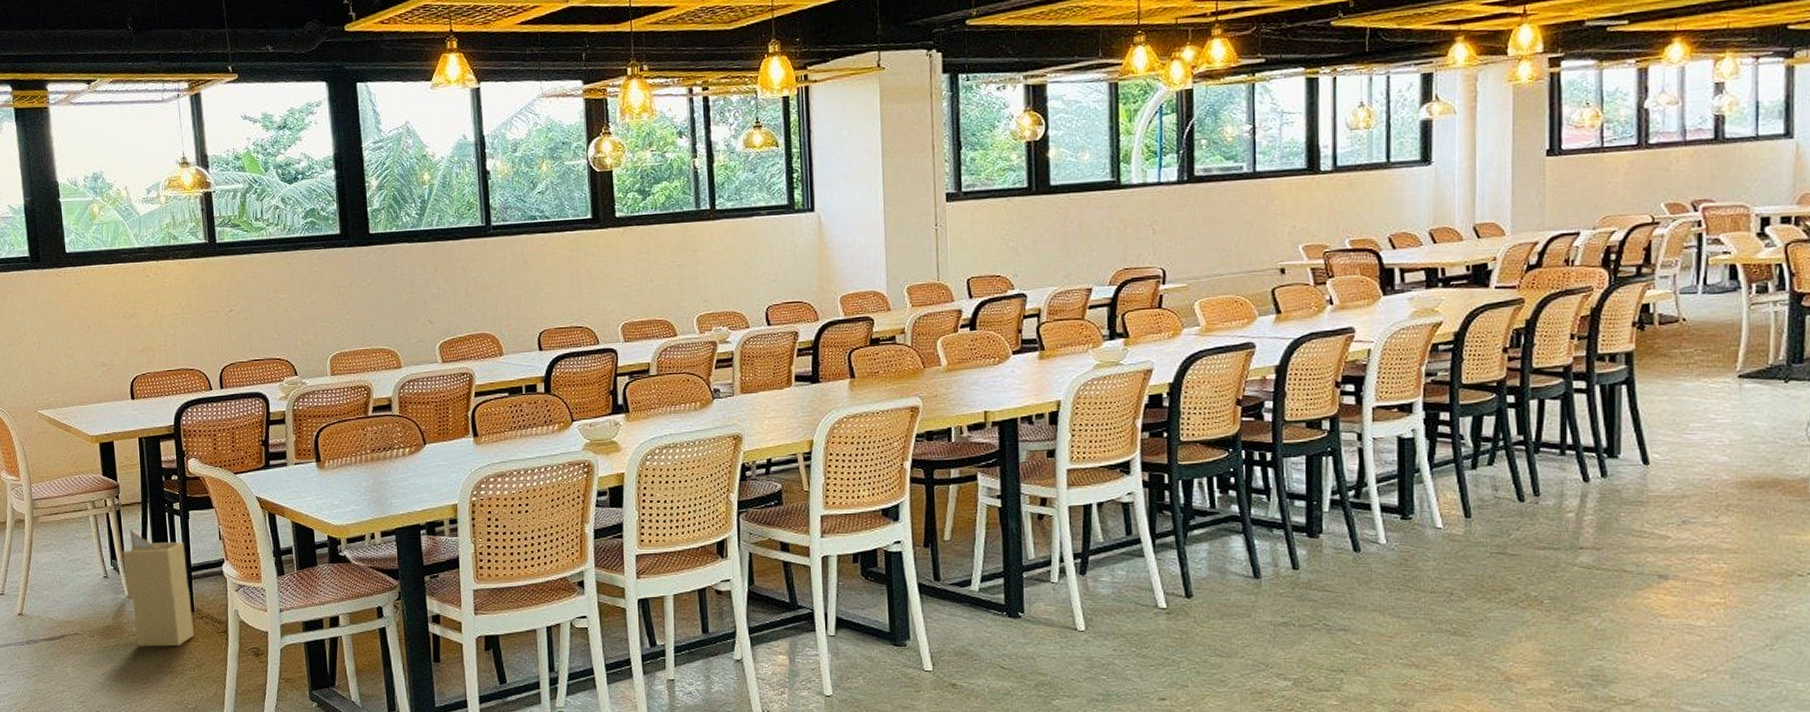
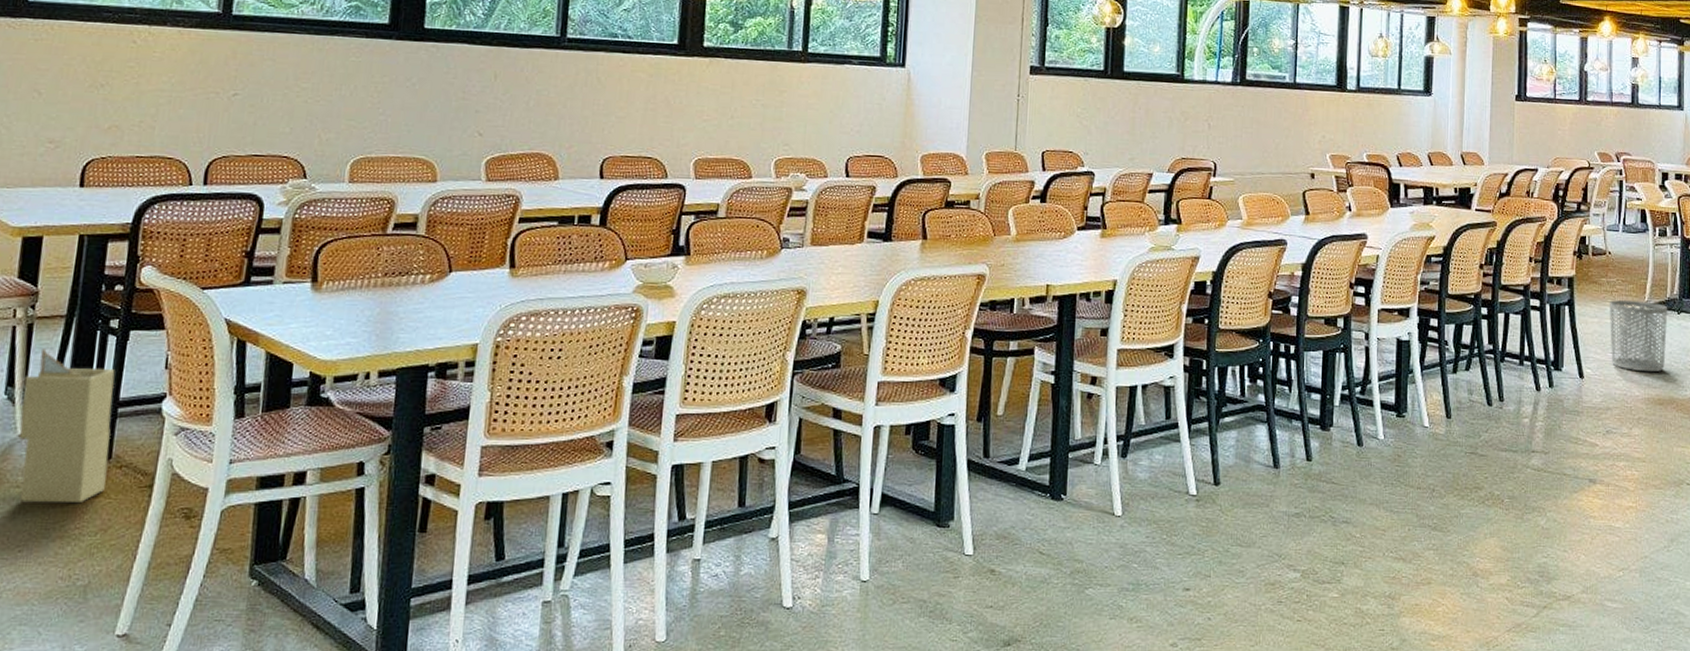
waste bin: none [1685,370,1770,453] -> present [1610,300,1668,373]

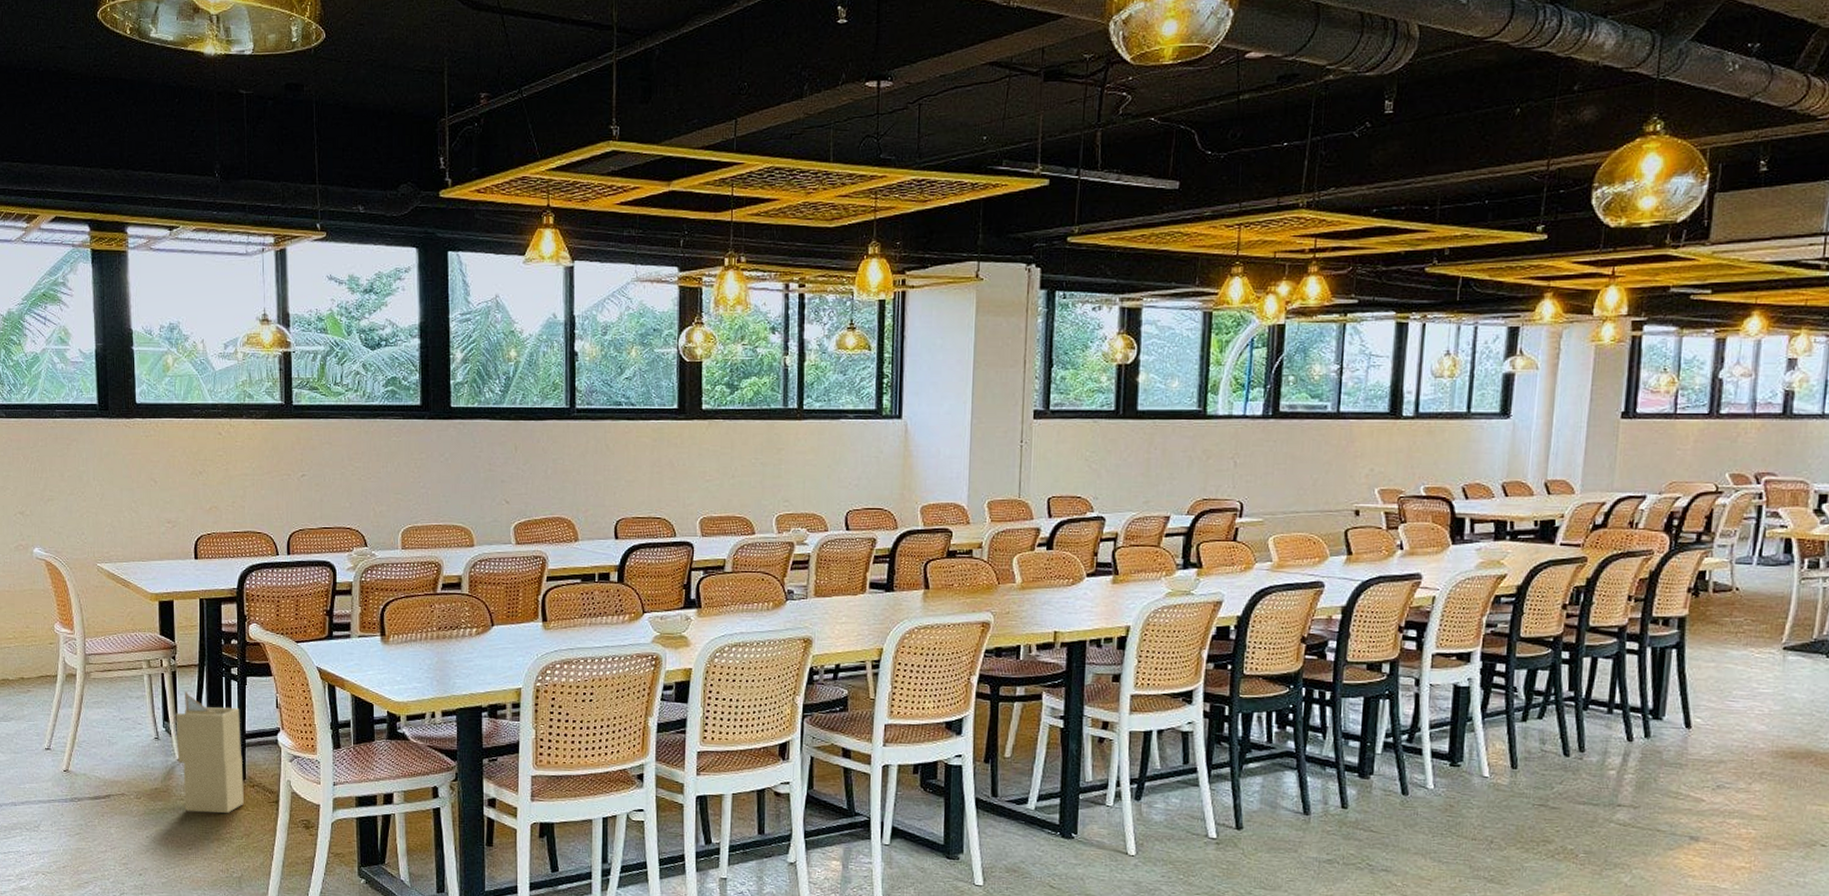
waste bin: present [1610,300,1668,373] -> none [1729,642,1813,723]

